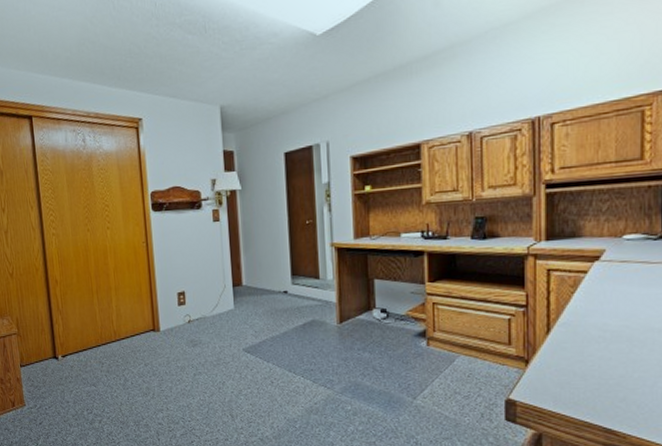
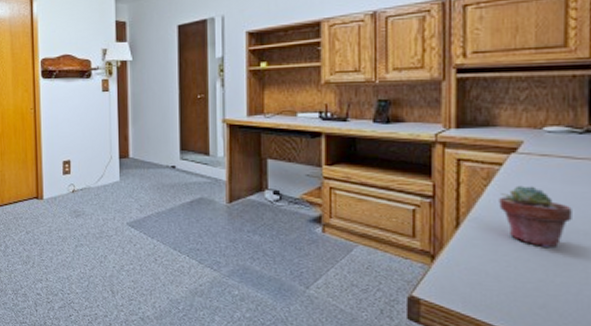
potted succulent: none [584,290,648,347] -> present [499,185,572,249]

